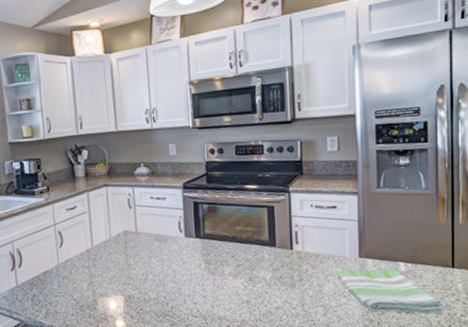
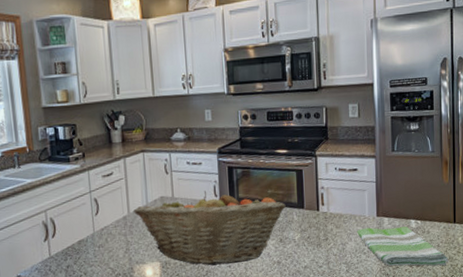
fruit basket: none [97,226,256,302] -> present [134,191,286,266]

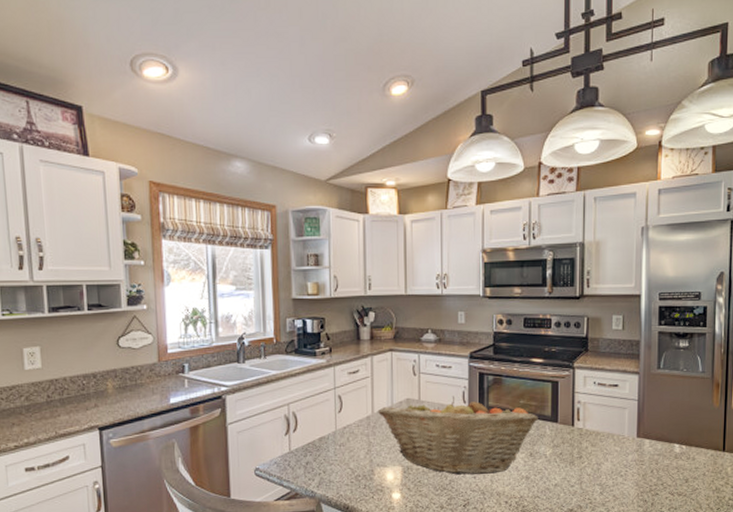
dish towel: present [357,226,449,266] -> none [614,448,716,497]

